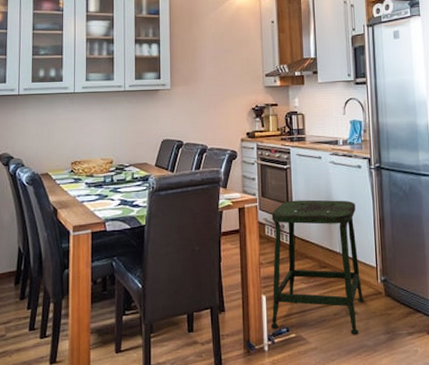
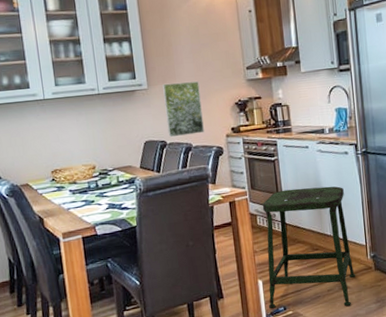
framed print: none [185,84,220,138] -> present [162,81,204,138]

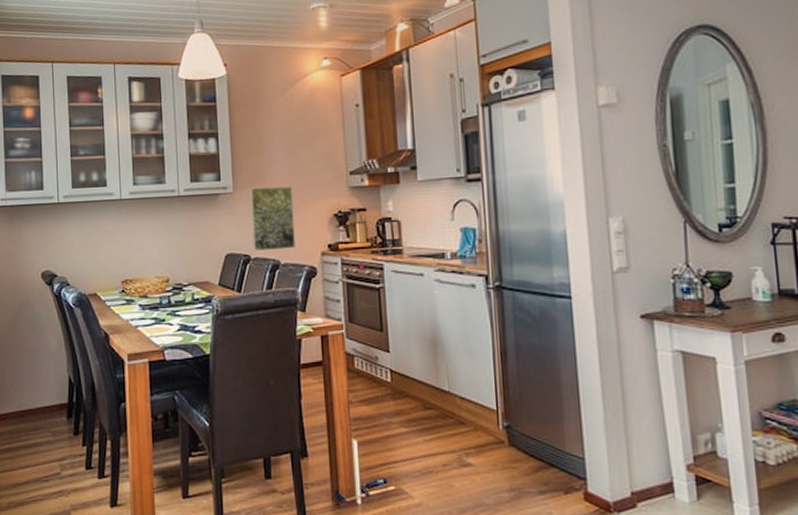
stool: present [262,186,355,308] -> none [361,326,481,489]

